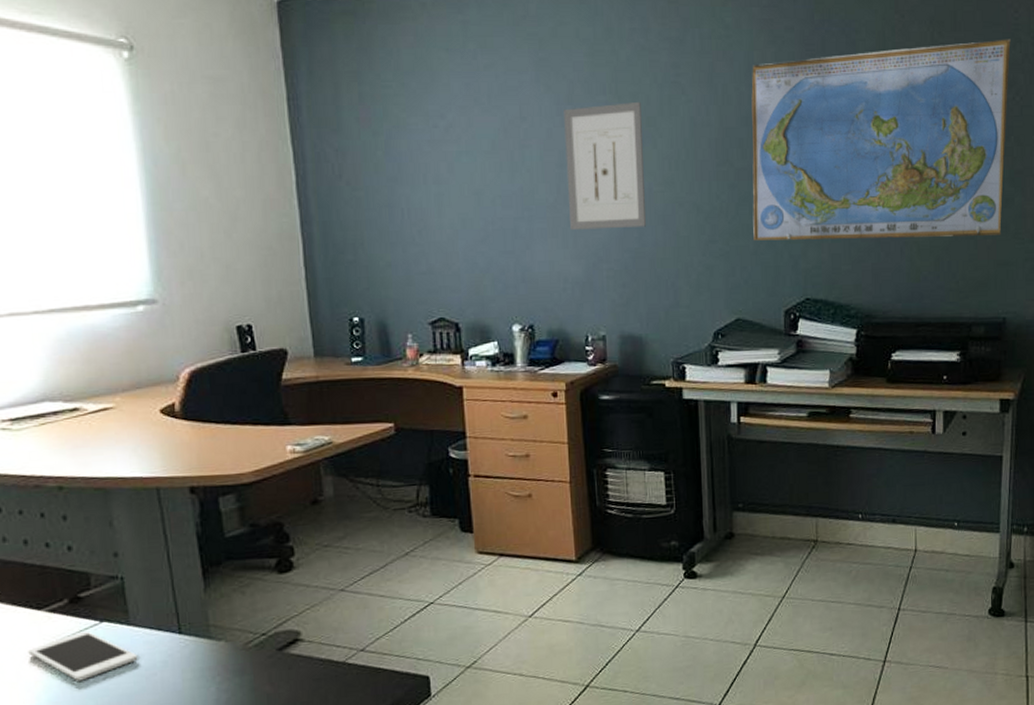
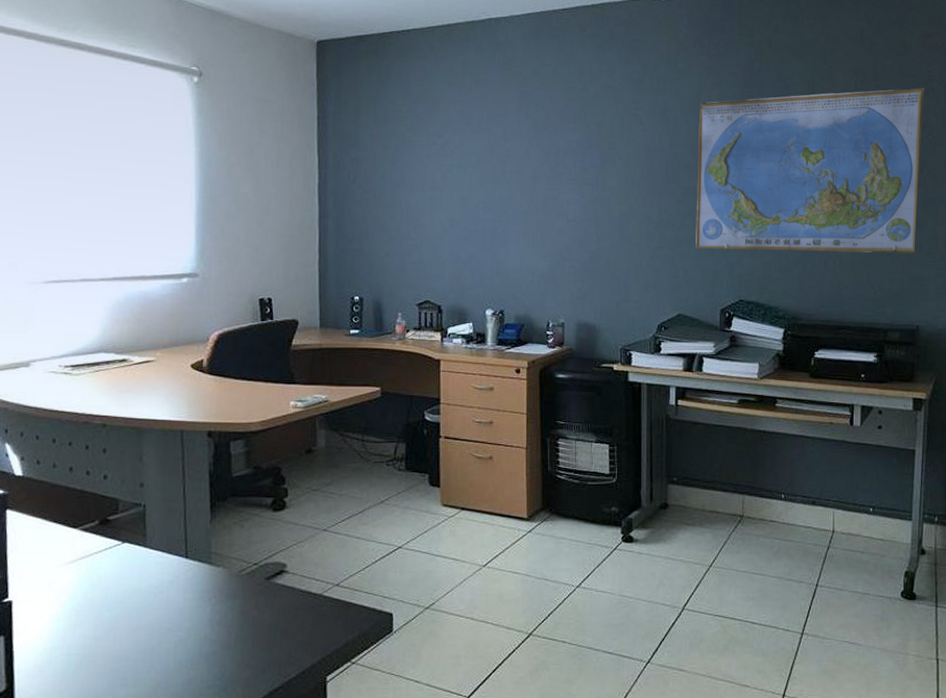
cell phone: present [28,631,138,681] -> none [61,549,150,593]
wall art: present [564,101,646,230] -> none [539,129,605,233]

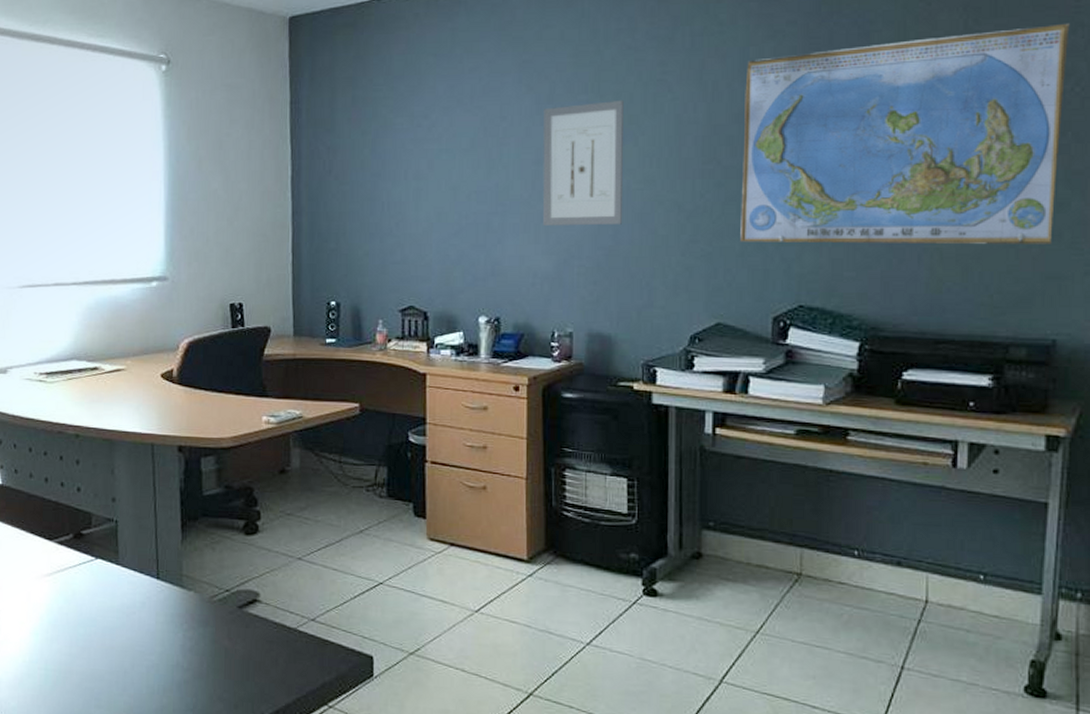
wall art: none [539,129,605,233] -> present [542,99,624,226]

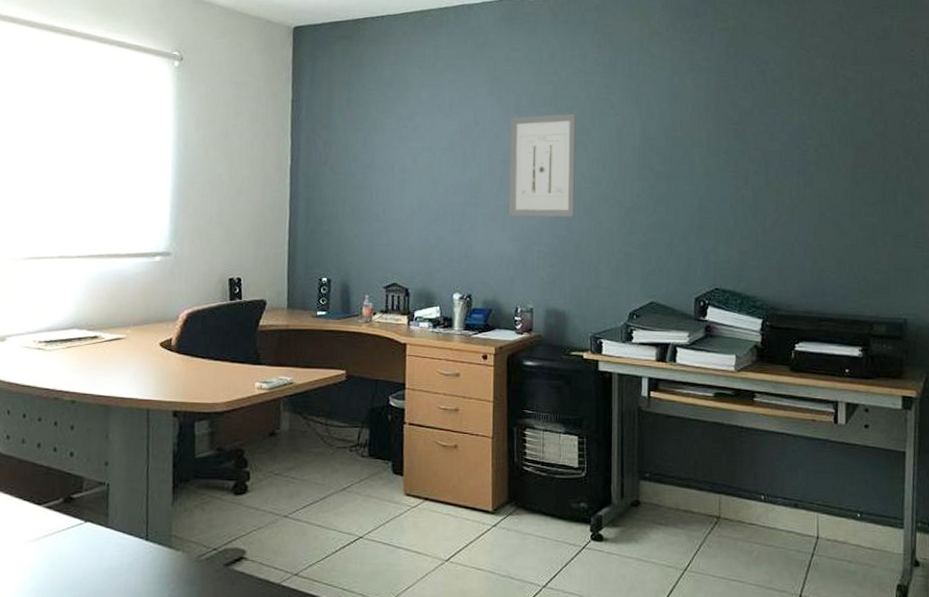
world map: present [740,23,1070,245] -> none [669,73,908,243]

